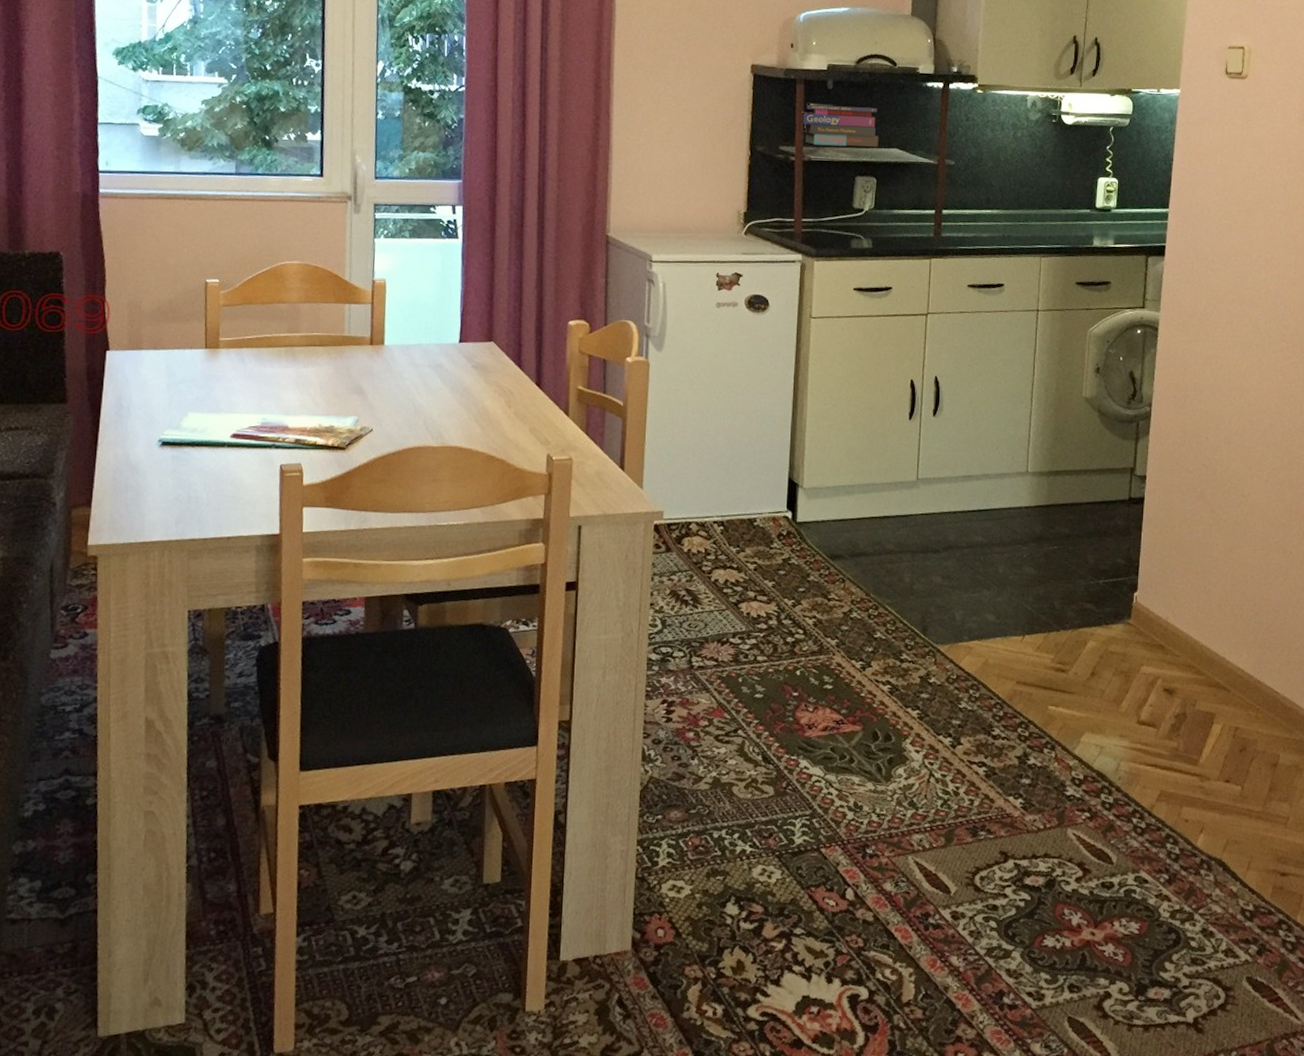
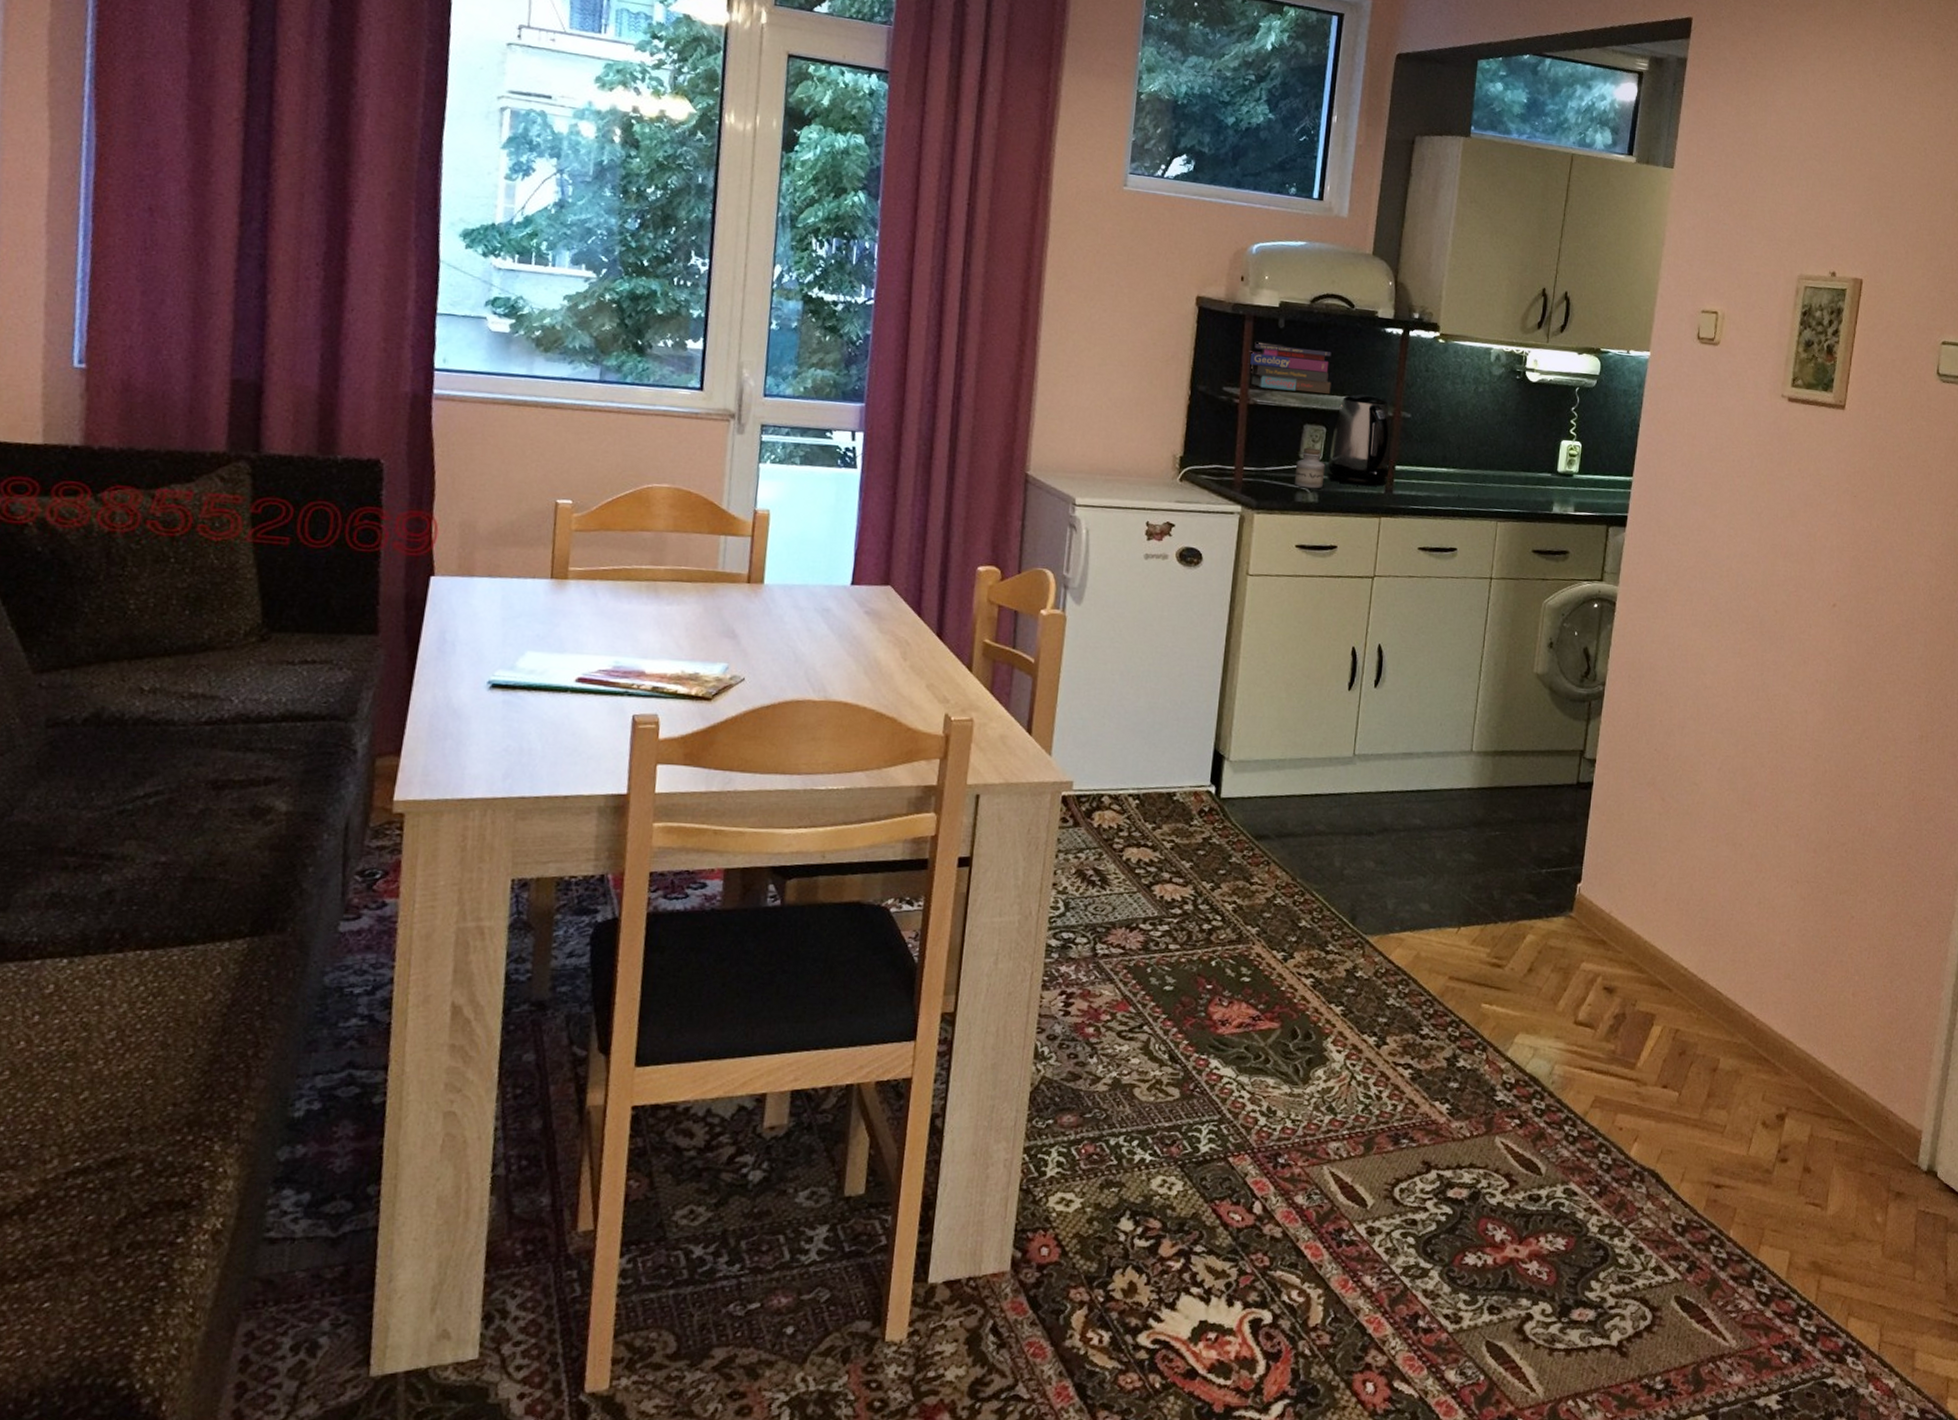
jar: none [850,197,878,236] -> present [1295,447,1326,489]
kettle: none [879,145,937,231] -> present [1327,394,1391,487]

